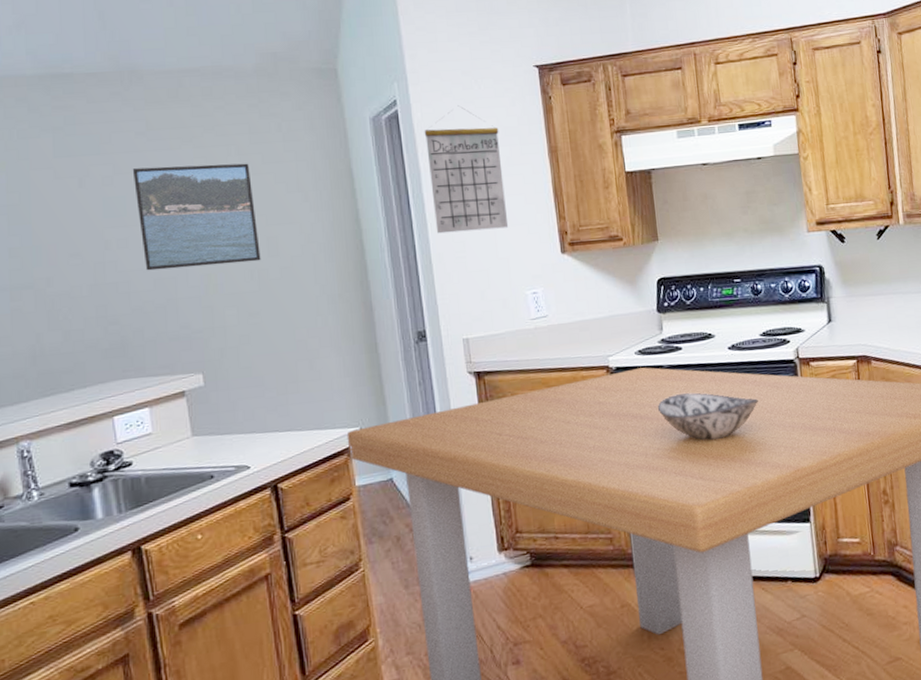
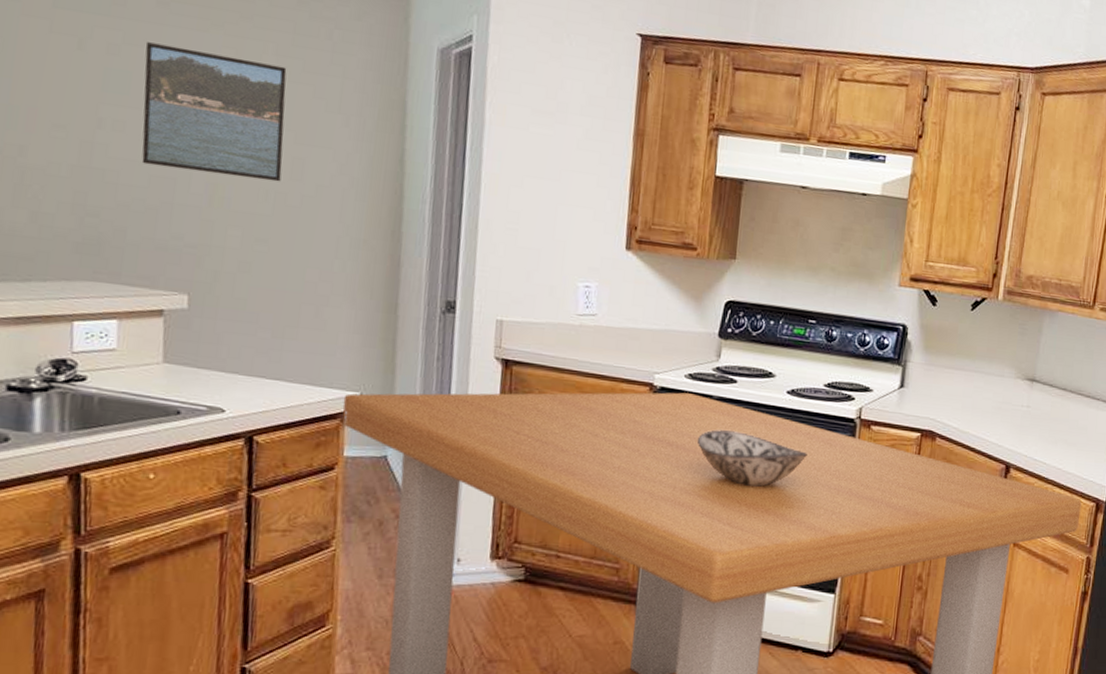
calendar: present [424,105,509,234] -> none [490,58,583,208]

